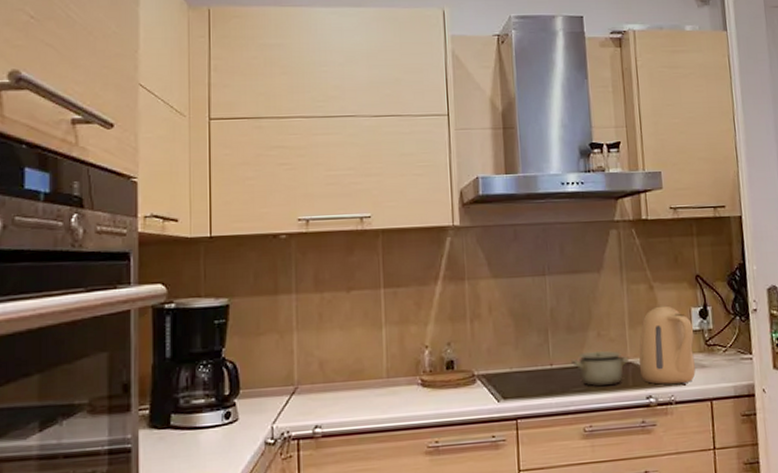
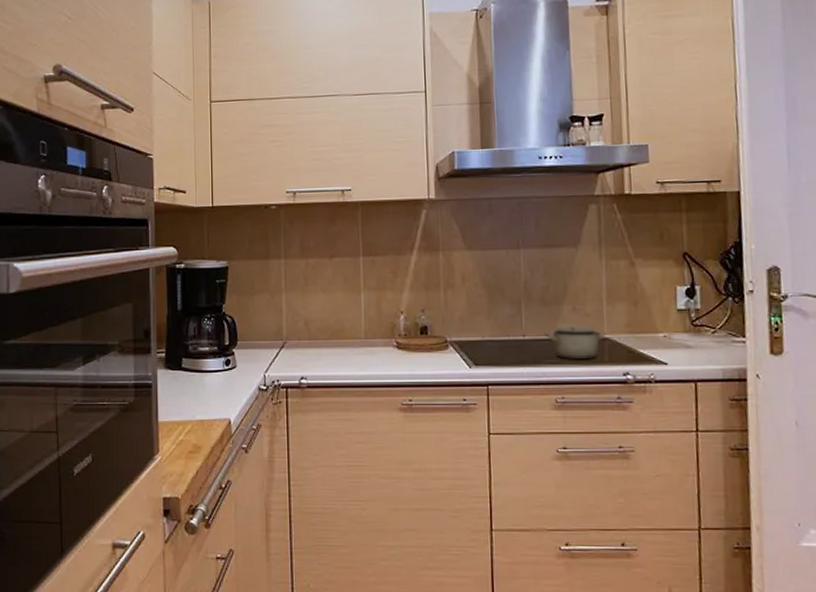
kettle: present [638,305,696,385] -> none [616,283,679,363]

